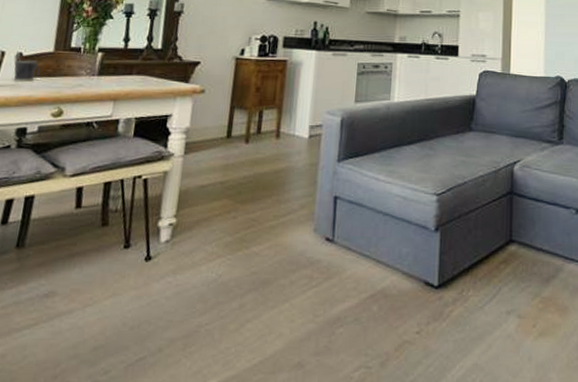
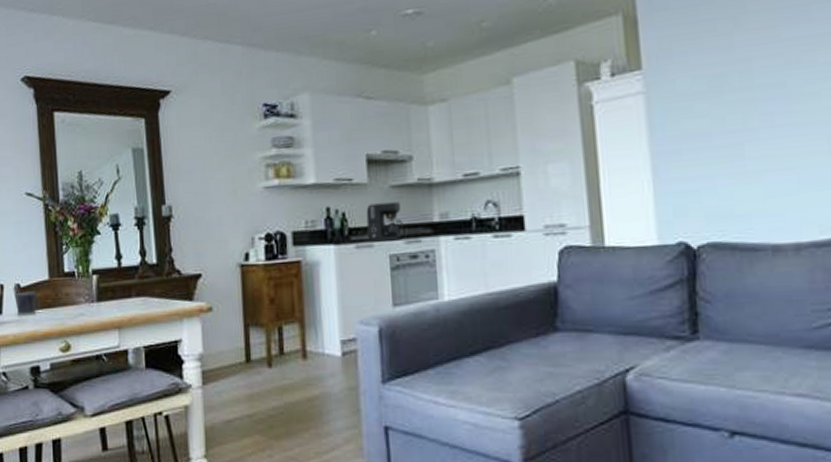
coffee maker: none [343,23,371,53] -> present [366,202,403,242]

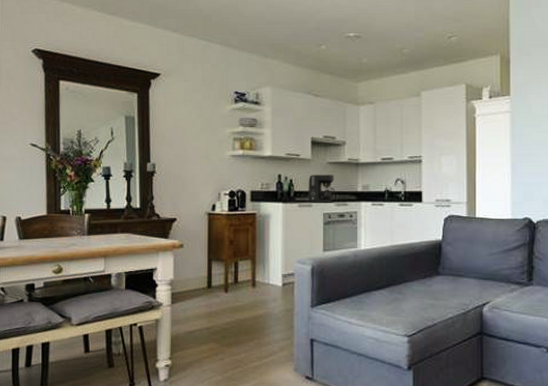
mug: present [15,291,41,317] -> none [15,223,39,244]

